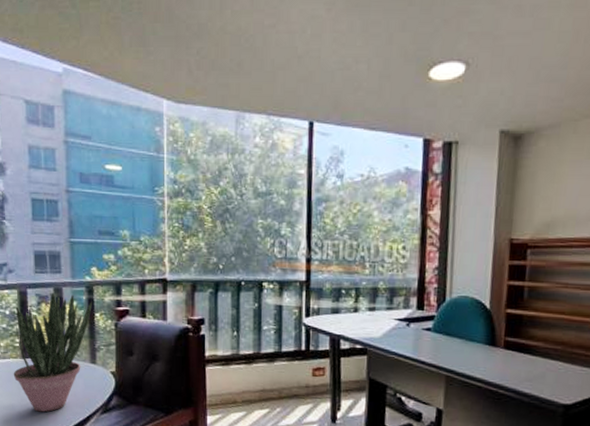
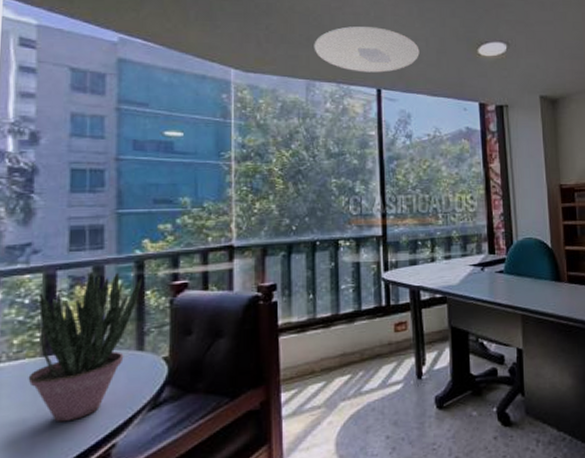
ceiling light: none [244,47,360,103] -> present [314,26,420,73]

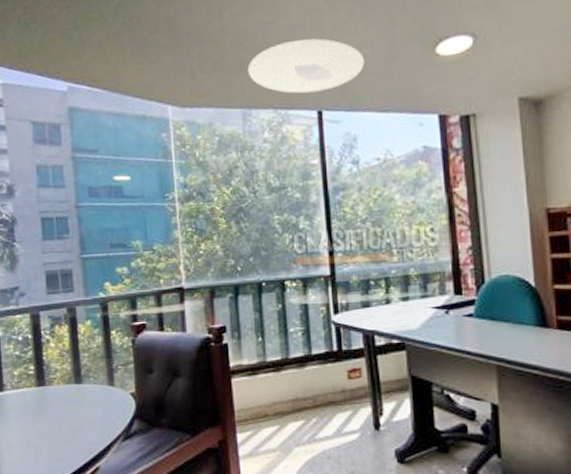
potted plant: present [28,272,142,423] -> none [28,313,107,445]

